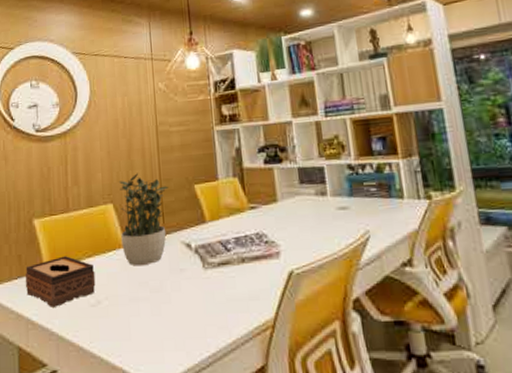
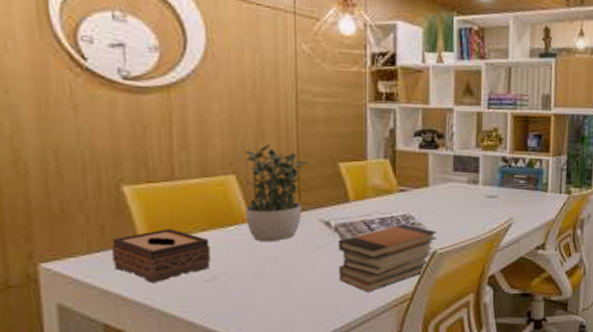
book stack: none [198,242,292,318] -> present [337,224,437,293]

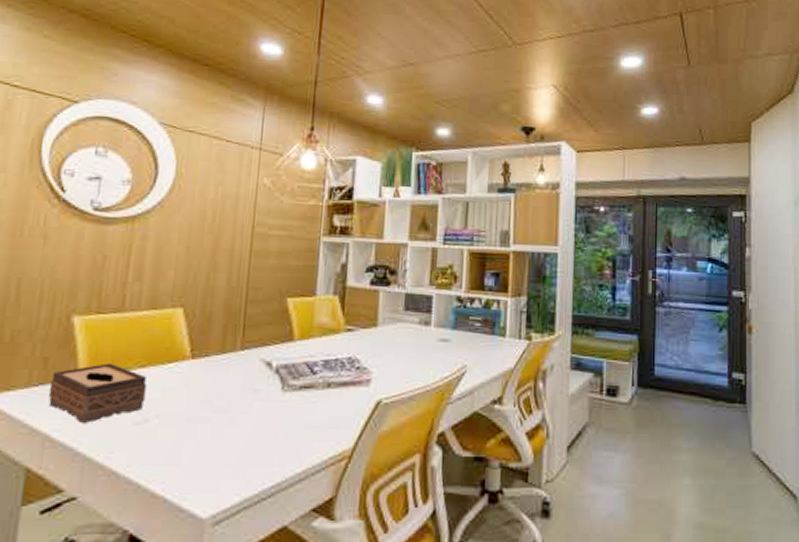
potted plant: present [245,143,308,241] -> none [186,276,256,381]
book stack: present [337,224,437,293] -> none [274,367,383,446]

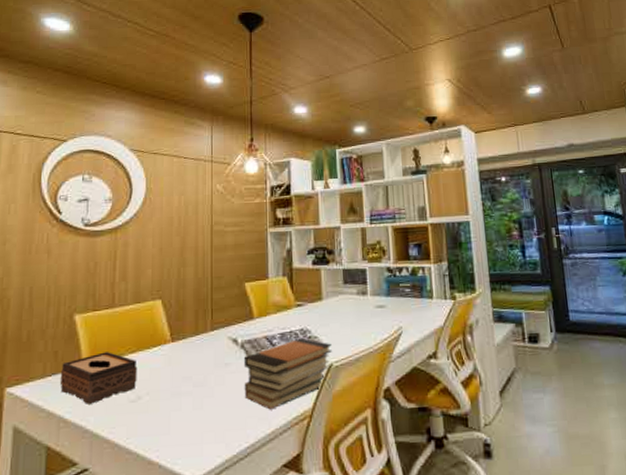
book stack: none [274,367,383,446] -> present [243,337,332,410]

